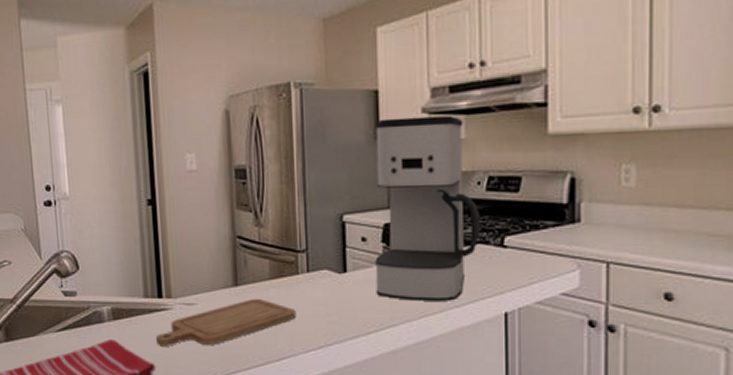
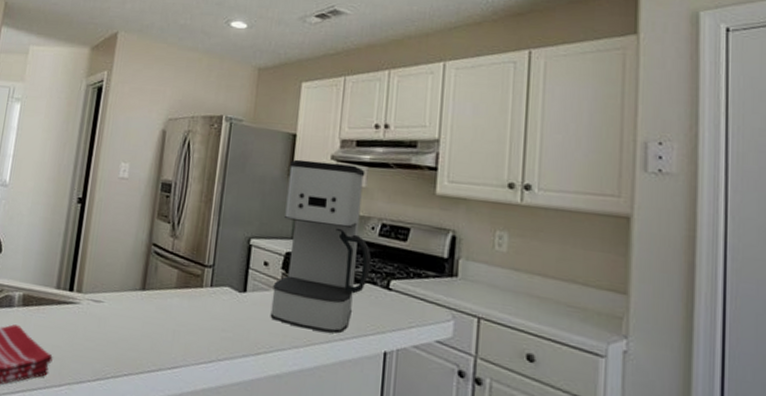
chopping board: present [155,298,297,347] -> none [58,304,195,345]

